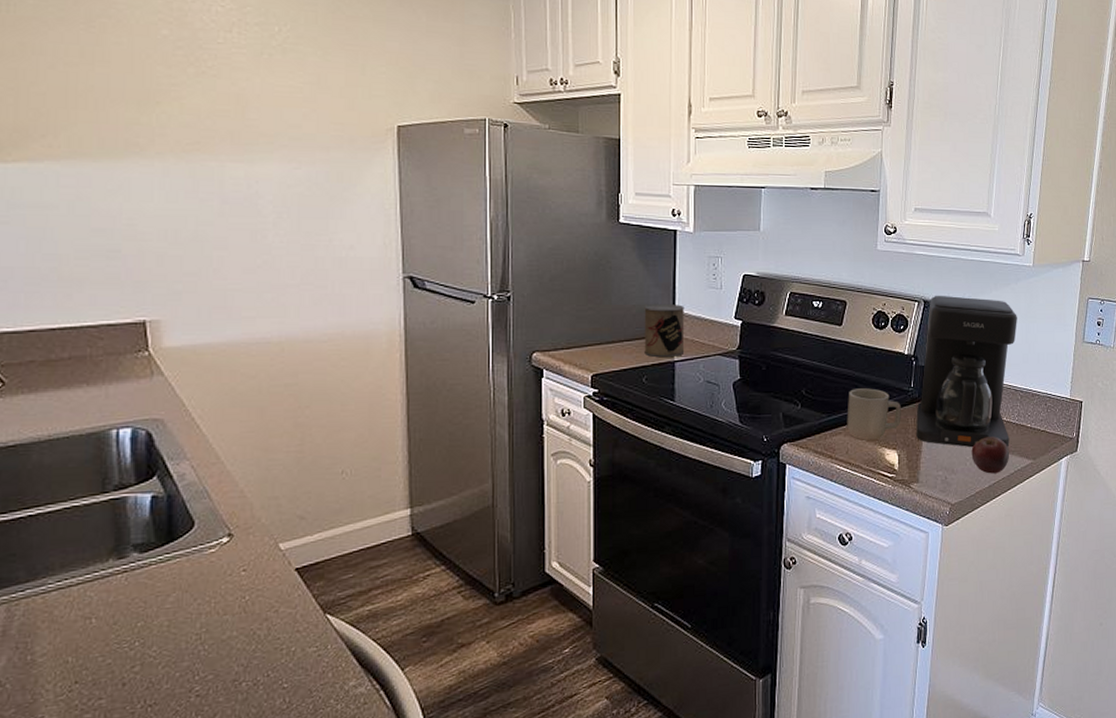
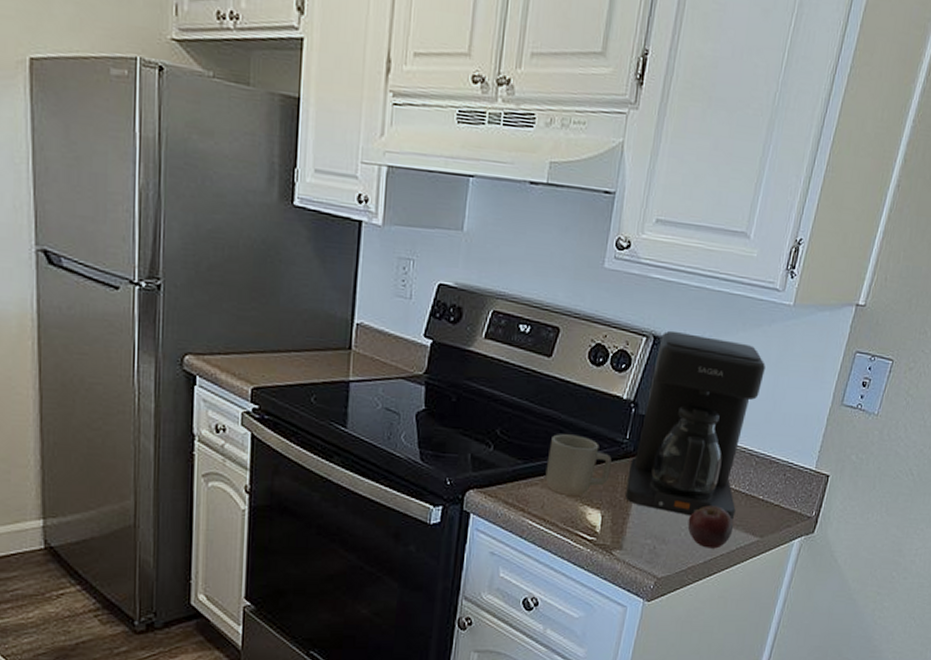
tin can: present [644,303,685,358] -> none [315,309,365,376]

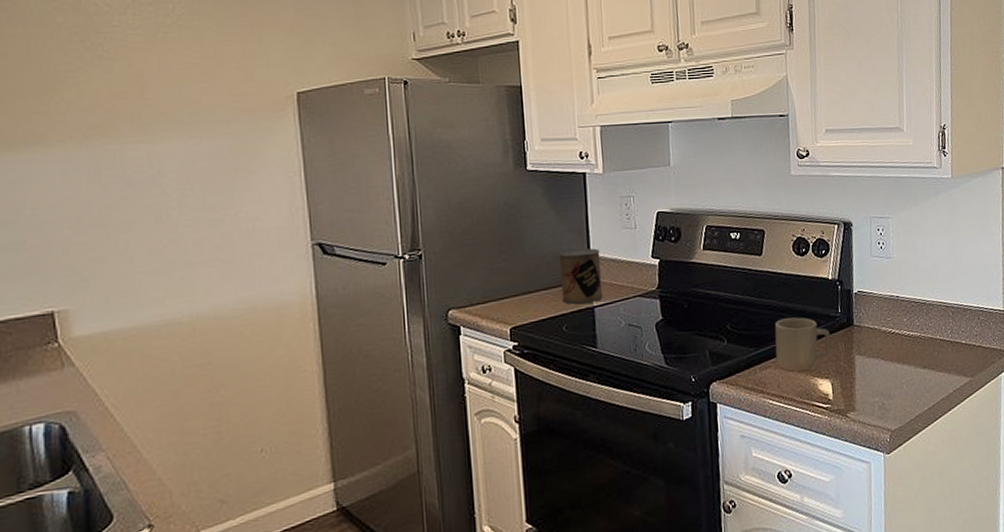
tin can: none [315,309,365,376] -> present [559,248,604,304]
coffee maker: present [625,330,765,520] -> none [846,215,946,370]
fruit: present [687,505,734,549] -> none [906,356,947,396]

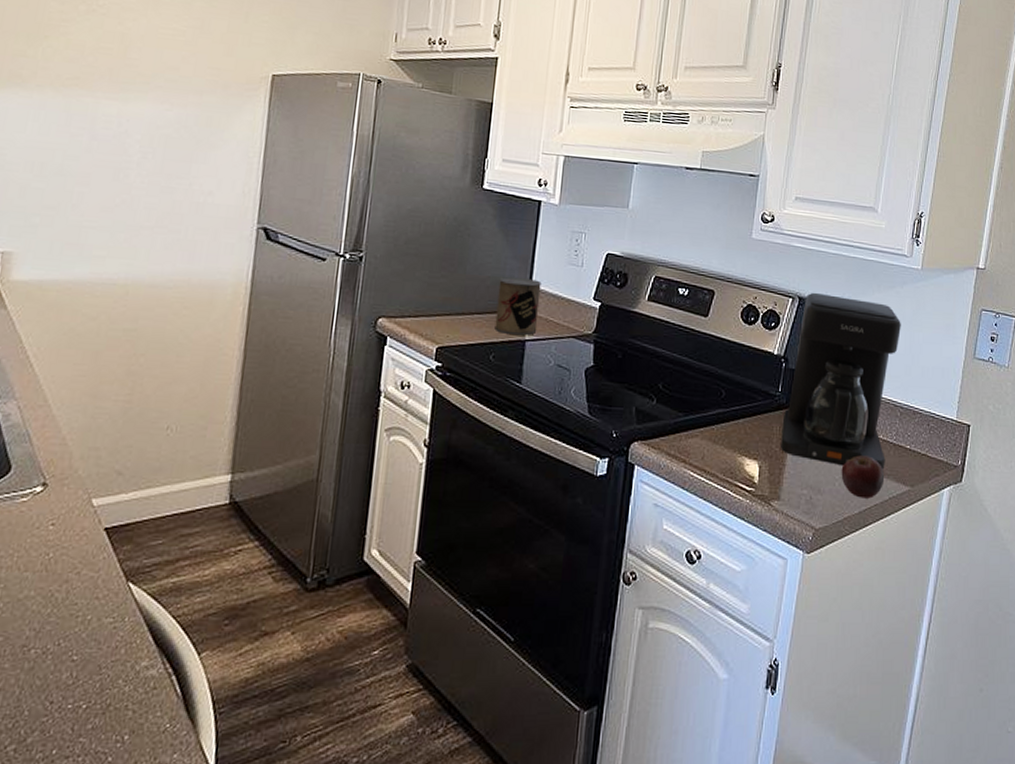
mug: present [774,317,831,372] -> none [704,387,766,447]
coffee maker: none [846,215,946,370] -> present [781,292,901,470]
fruit: none [906,356,947,396] -> present [841,455,885,499]

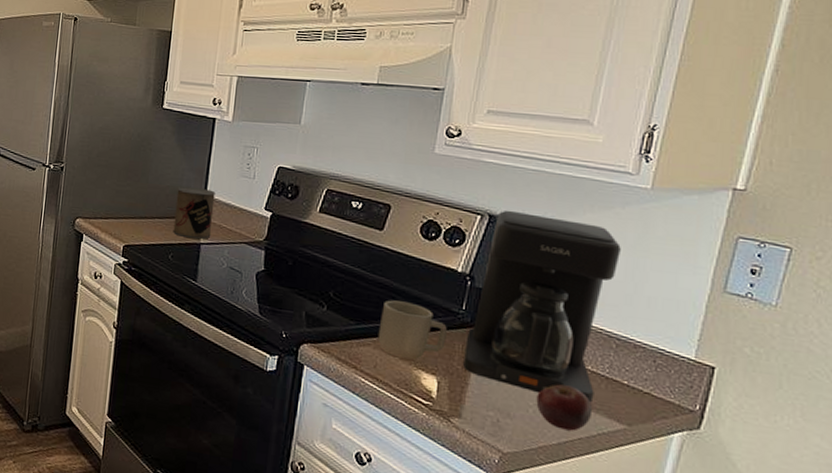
mug: none [704,387,766,447] -> present [377,300,447,360]

